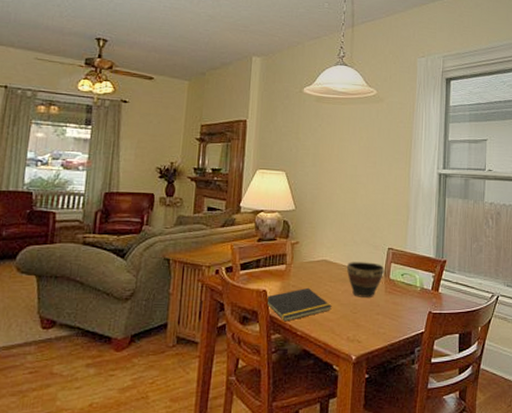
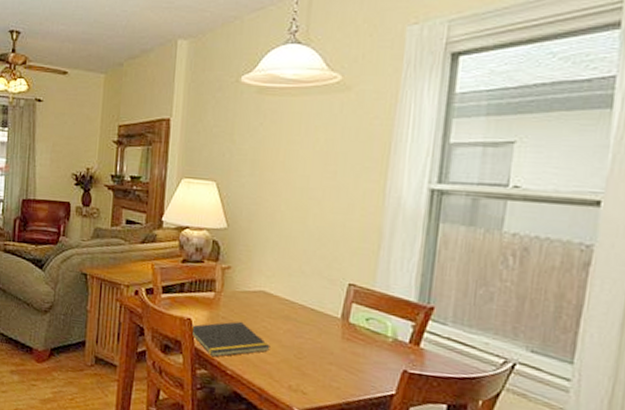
bowl: present [346,262,385,298] -> none [290,296,343,343]

